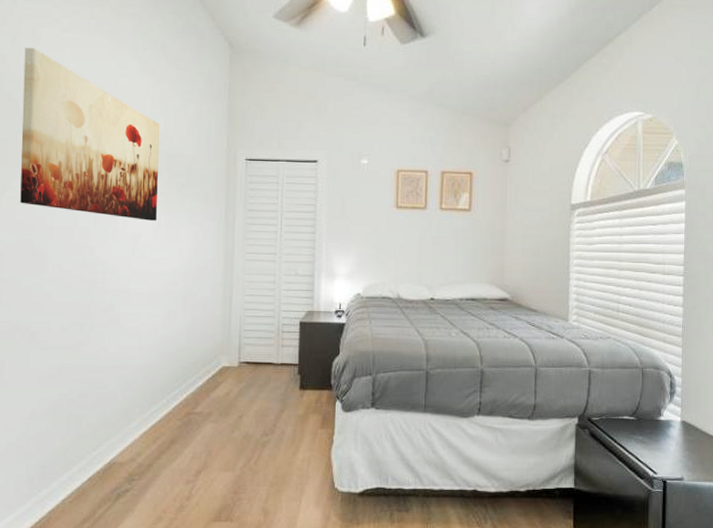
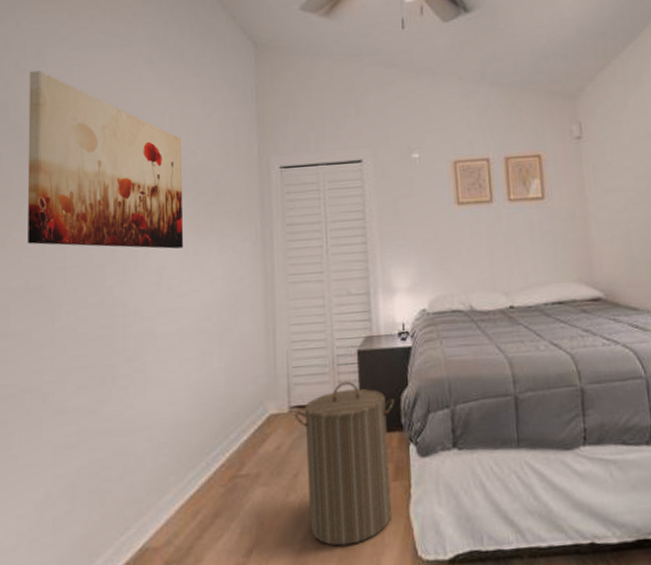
laundry hamper: none [243,346,328,475] -> present [294,381,395,546]

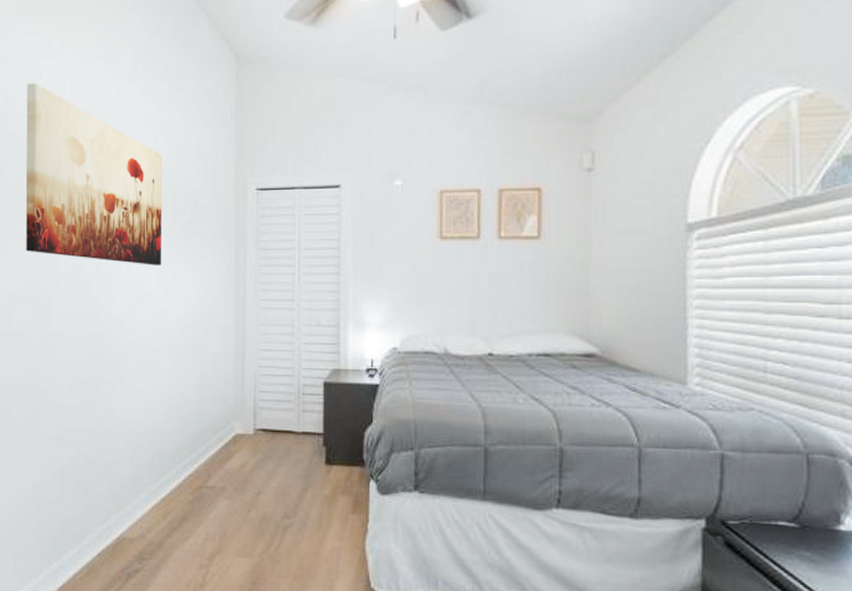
laundry hamper: present [294,381,395,546] -> none [259,411,358,567]

